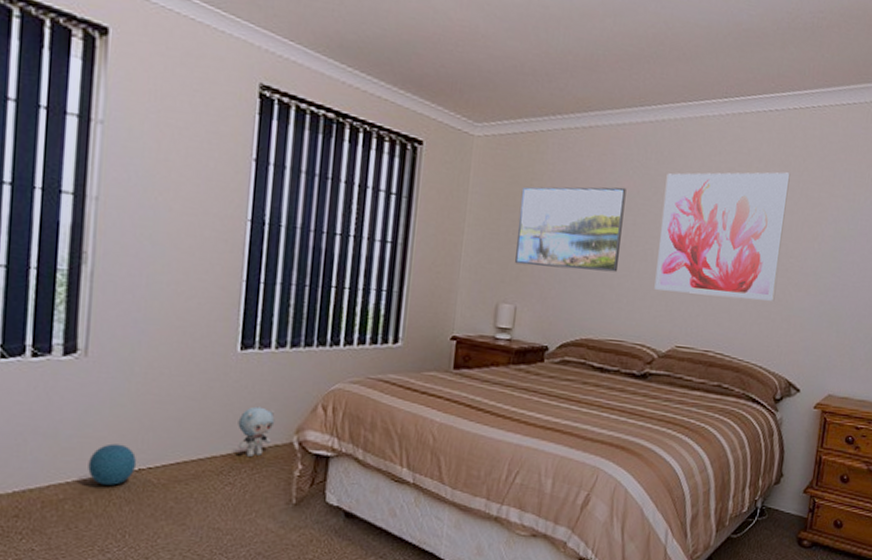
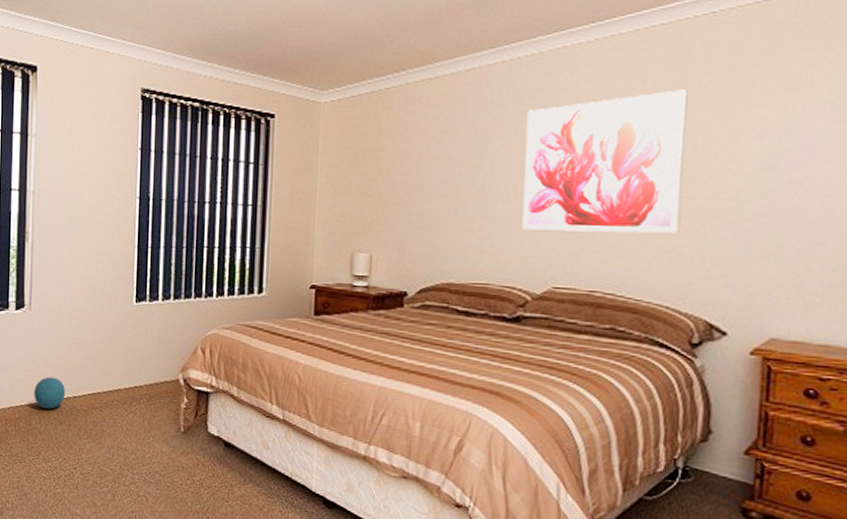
plush toy: present [238,406,275,457] -> none [136,348,164,390]
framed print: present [515,186,627,273] -> none [367,130,481,216]

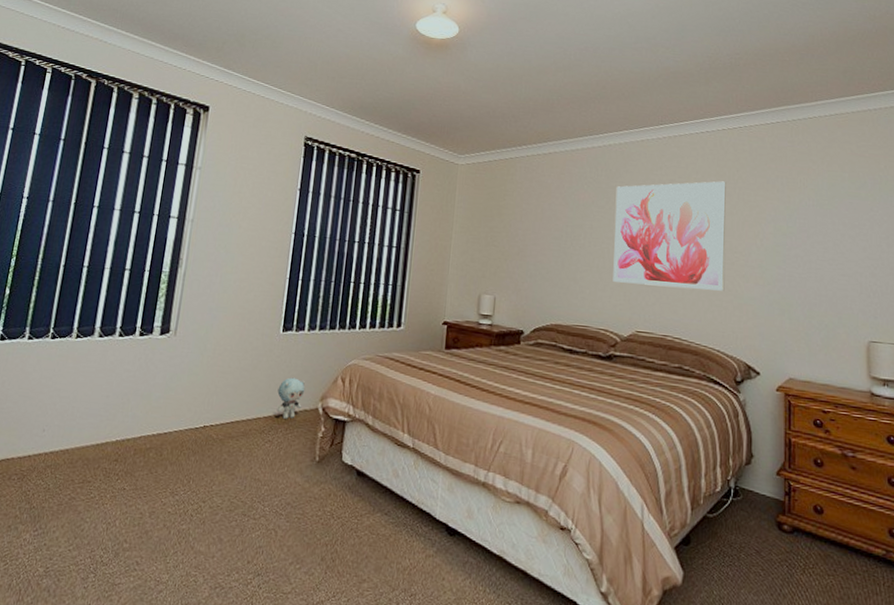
ball: present [34,377,66,409] -> none [168,404,203,439]
plush toy: none [136,348,164,390] -> present [276,377,305,419]

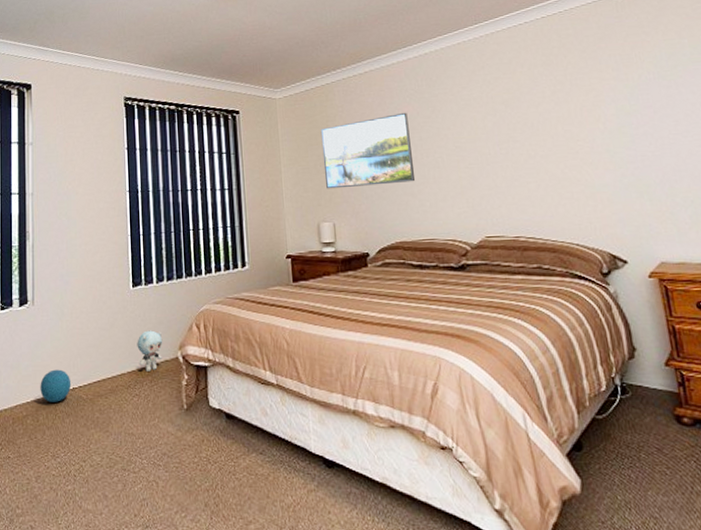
ball: none [168,404,203,439] -> present [40,369,72,402]
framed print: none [493,198,583,268] -> present [320,112,416,189]
wall art: present [613,181,726,291] -> none [440,70,573,190]

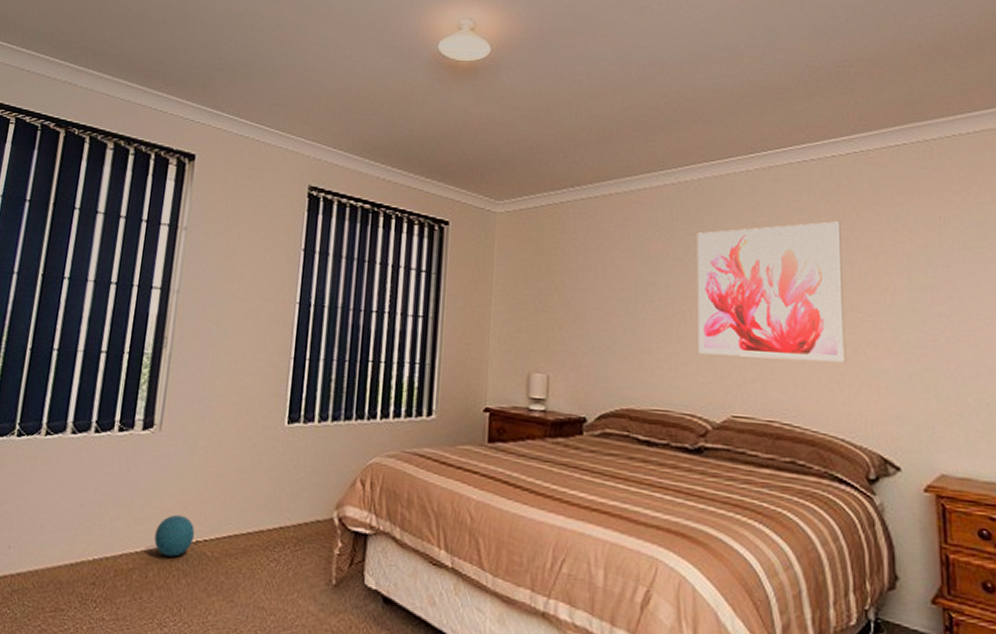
plush toy: present [137,330,163,371] -> none [283,480,317,532]
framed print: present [320,112,416,189] -> none [544,249,655,337]
wall art: none [440,70,573,190] -> present [697,221,847,362]

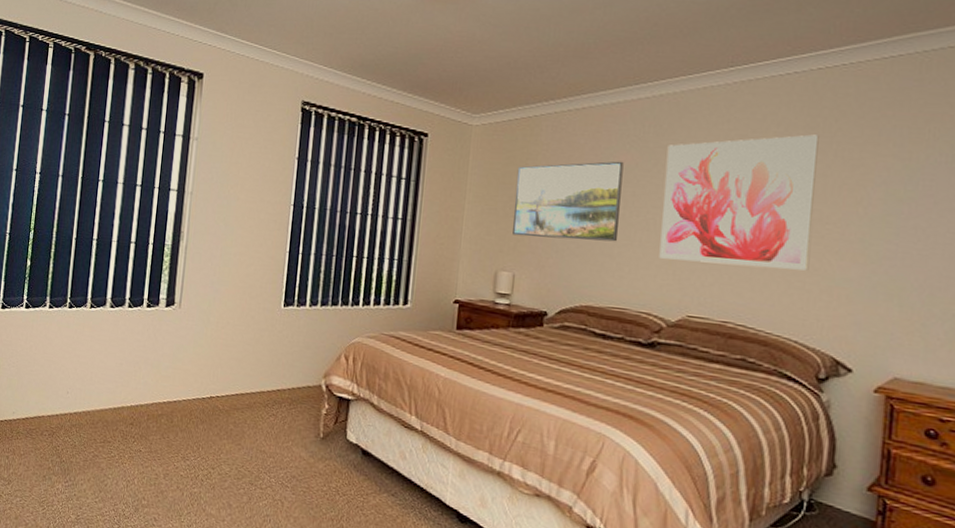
ball: present [154,514,195,557] -> none [177,375,210,408]
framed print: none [544,249,655,337] -> present [513,161,624,242]

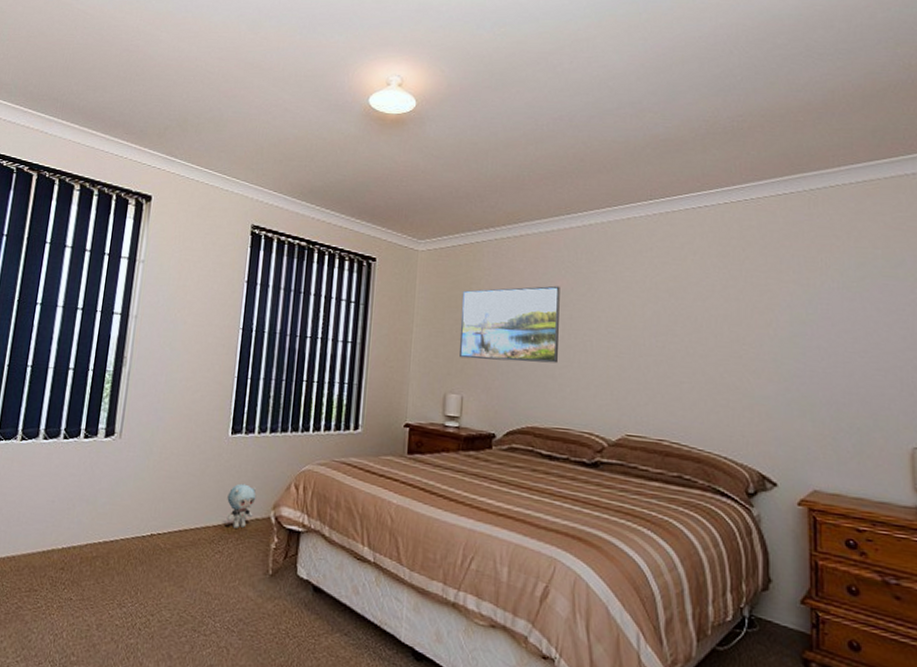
plush toy: none [280,353,308,394] -> present [226,483,256,528]
wall art: present [659,134,819,271] -> none [597,262,731,389]

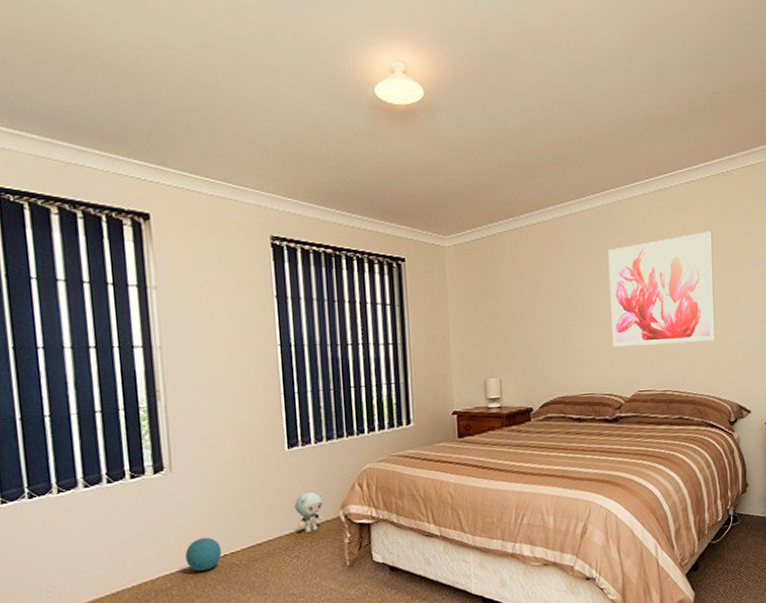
ball: none [114,511,150,547] -> present [185,537,222,571]
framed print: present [459,285,560,364] -> none [490,267,580,345]
wall art: none [597,262,731,389] -> present [608,231,716,347]

